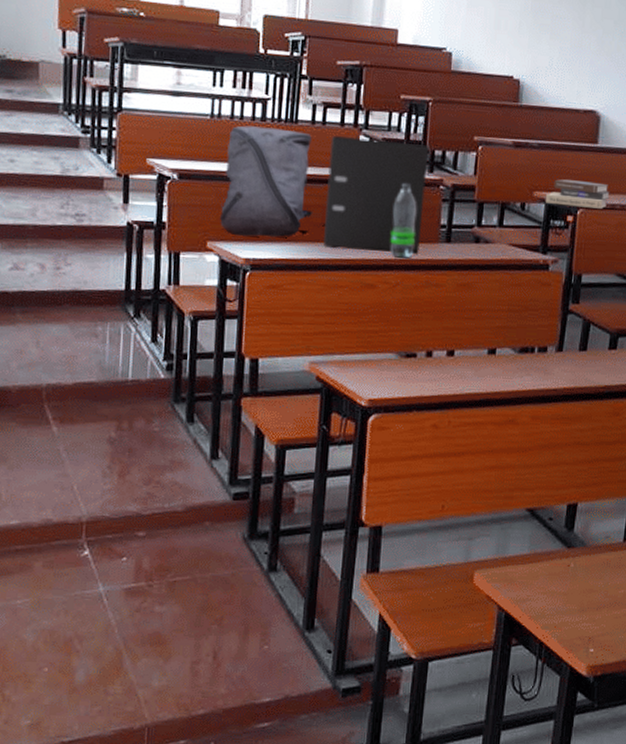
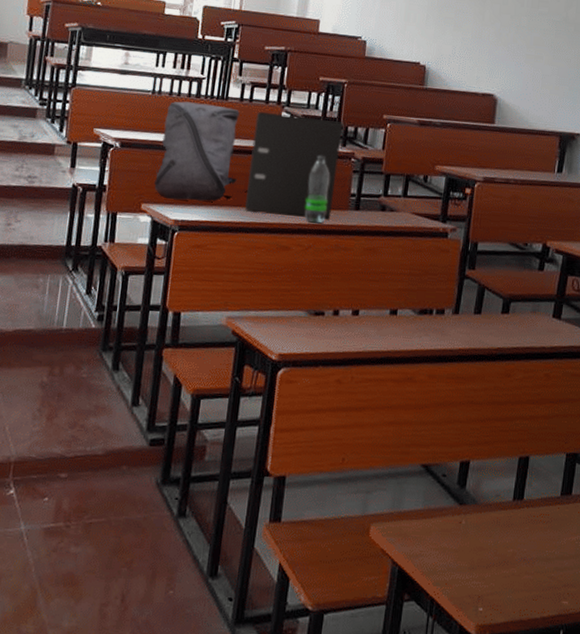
books: present [545,179,610,209] -> none [445,155,505,183]

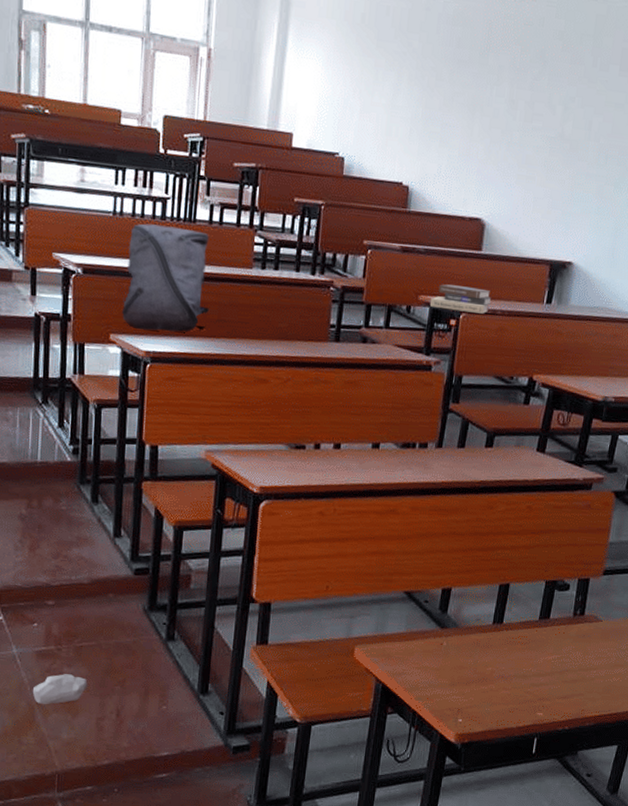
crumpled paper: none [36,553,94,589] -> present [32,674,88,705]
binder: present [245,112,343,221] -> none [219,236,321,353]
bottle: present [304,154,330,224] -> none [282,283,308,356]
books: none [445,155,505,183] -> present [429,284,492,314]

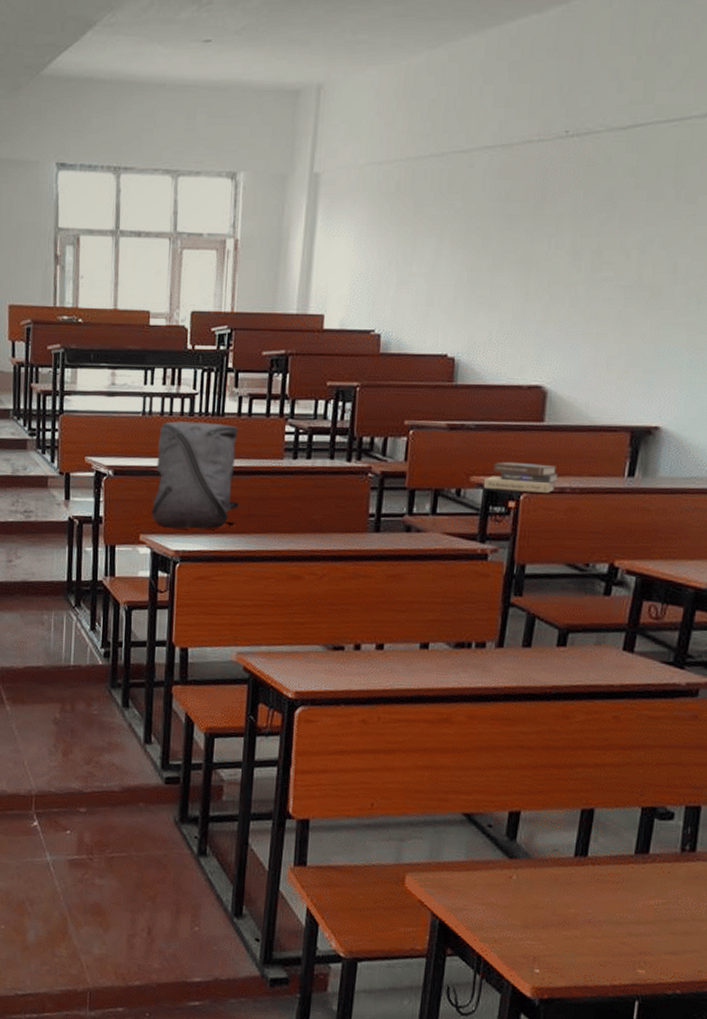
crumpled paper: present [32,674,88,705] -> none [65,885,119,917]

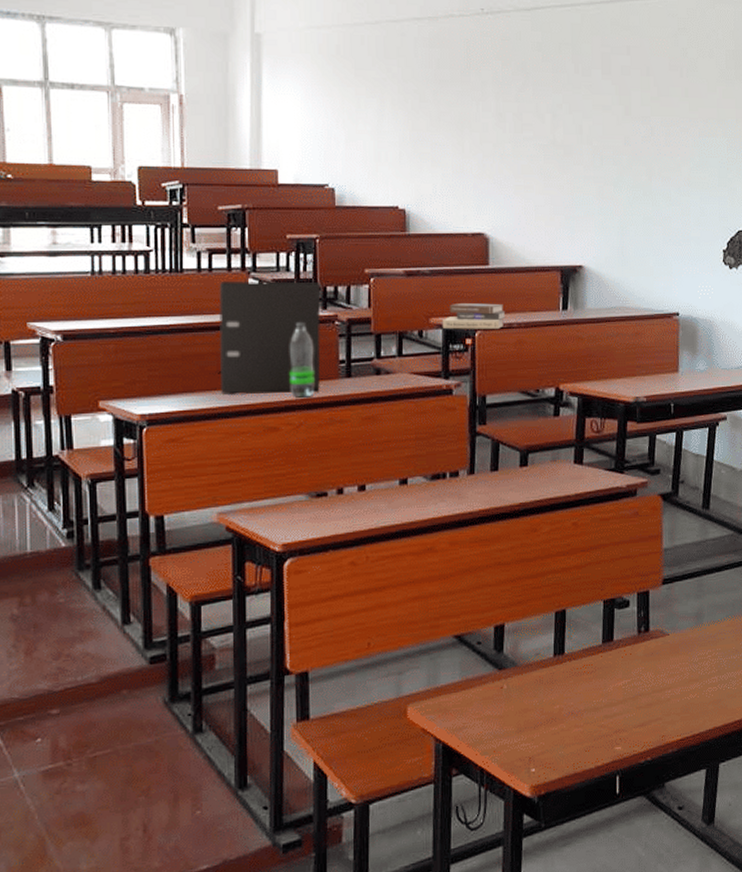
backpack: present [151,421,240,530] -> none [110,279,208,393]
binder: none [250,427,357,545] -> present [219,280,321,395]
bottle: none [316,471,344,549] -> present [289,321,315,398]

